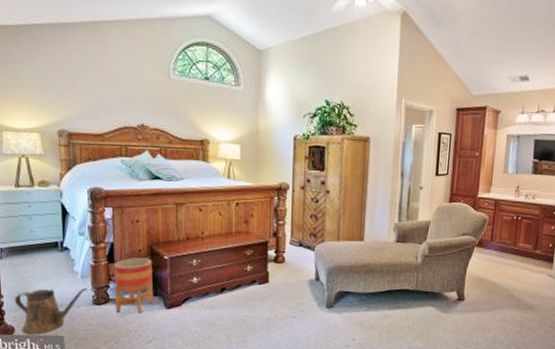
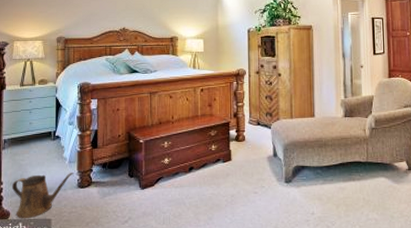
planter: present [114,258,154,314] -> none [96,143,131,195]

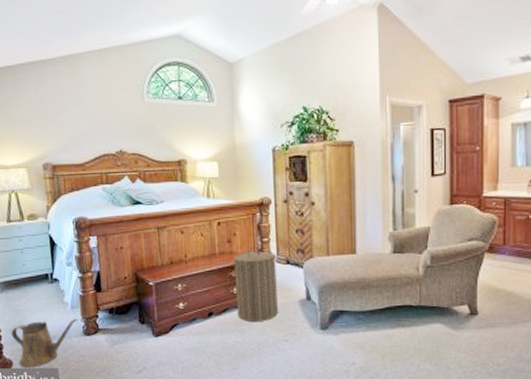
laundry hamper: none [211,109,249,175] -> present [232,246,278,321]

